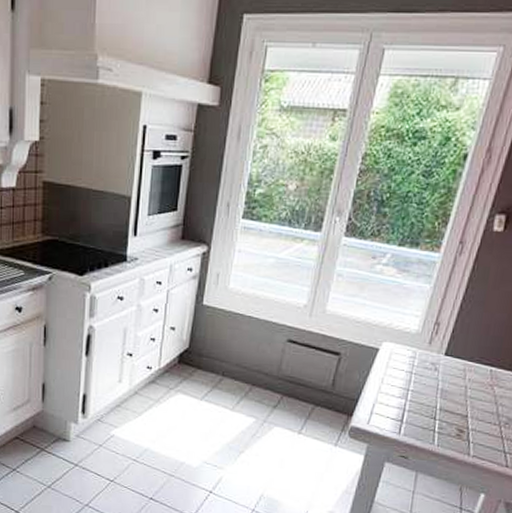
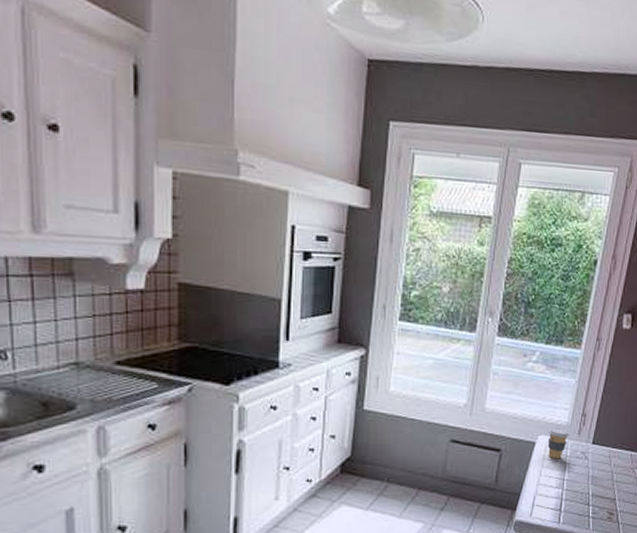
coffee cup: none [392,335,419,368] -> present [548,428,569,459]

